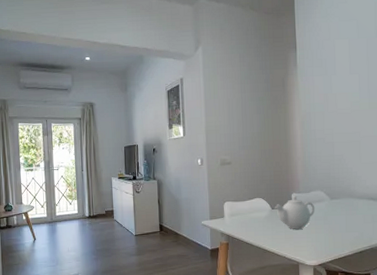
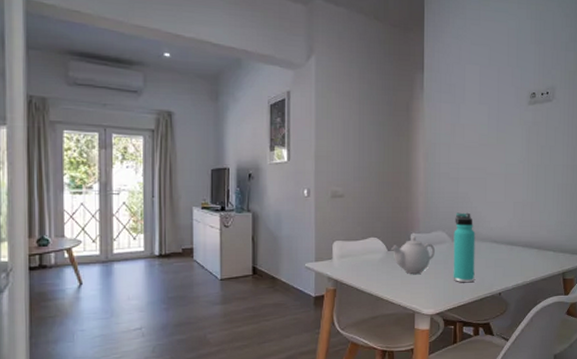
thermos bottle: none [331,173,354,237] -> present [453,212,475,283]

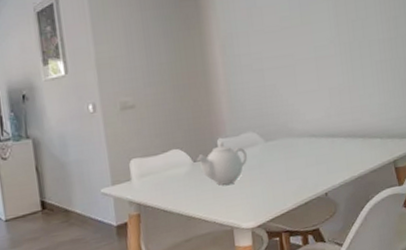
thermos bottle: present [453,212,475,283] -> none [265,107,296,188]

